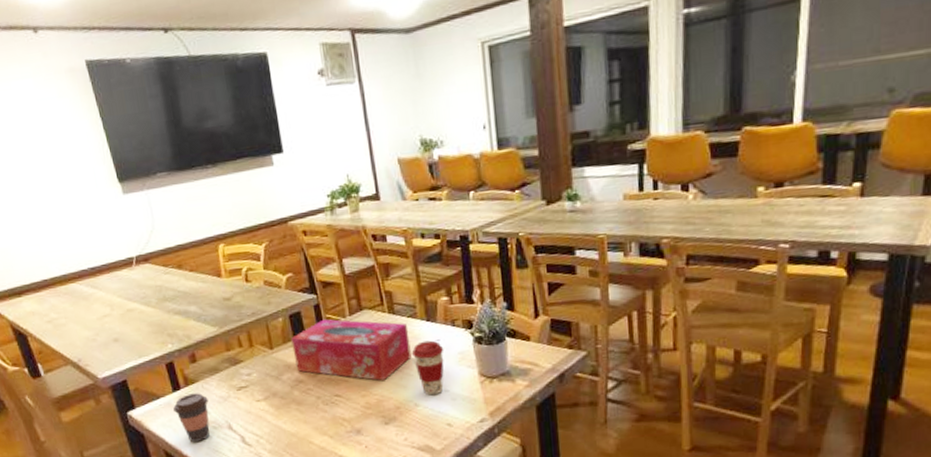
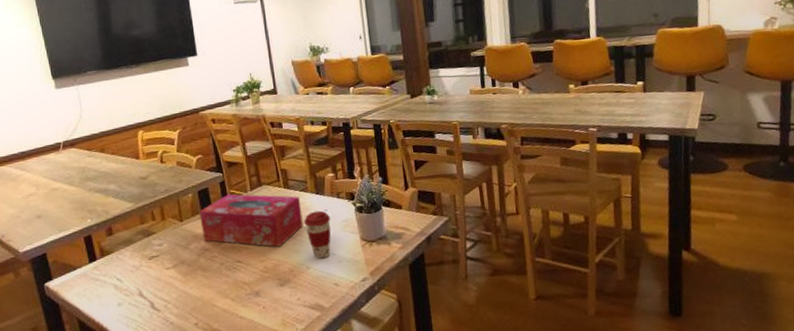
coffee cup: present [173,393,210,443] -> none [89,263,122,310]

